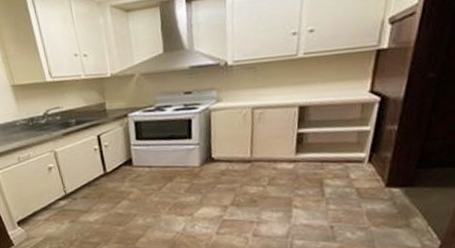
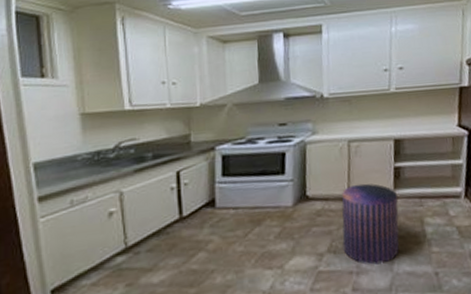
stool: none [244,148,299,217] -> present [341,183,399,265]

